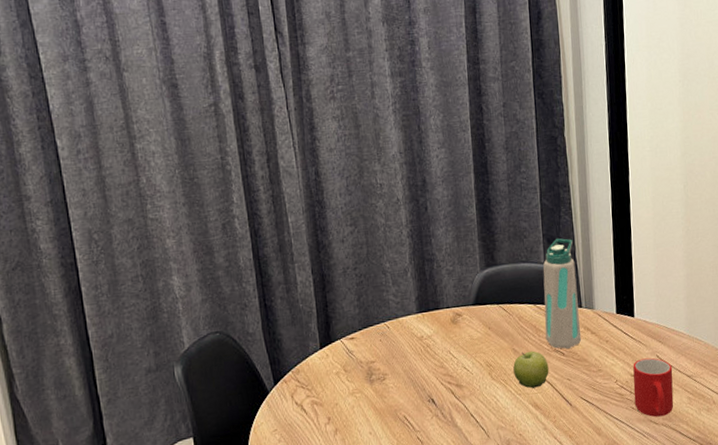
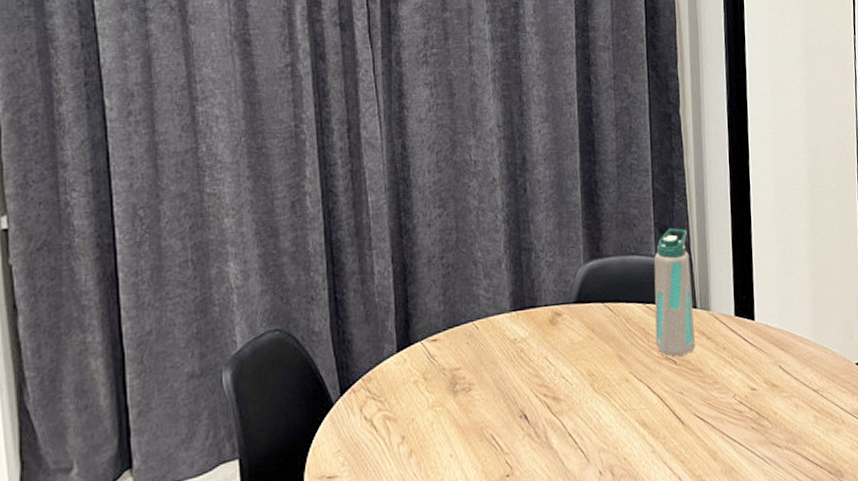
fruit: present [513,350,549,389] -> none [618,358,659,403]
cup: present [633,357,674,417] -> none [753,368,799,439]

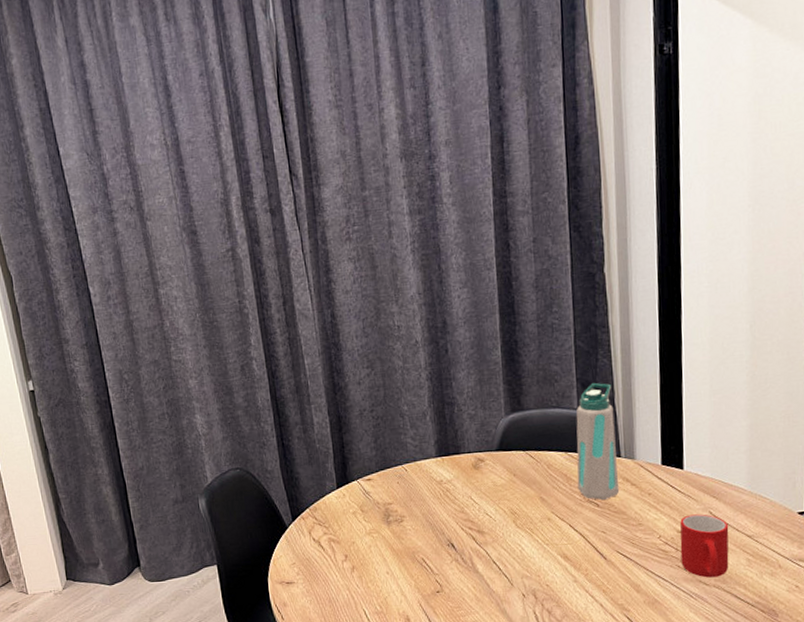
cup: none [753,368,799,439] -> present [680,514,729,578]

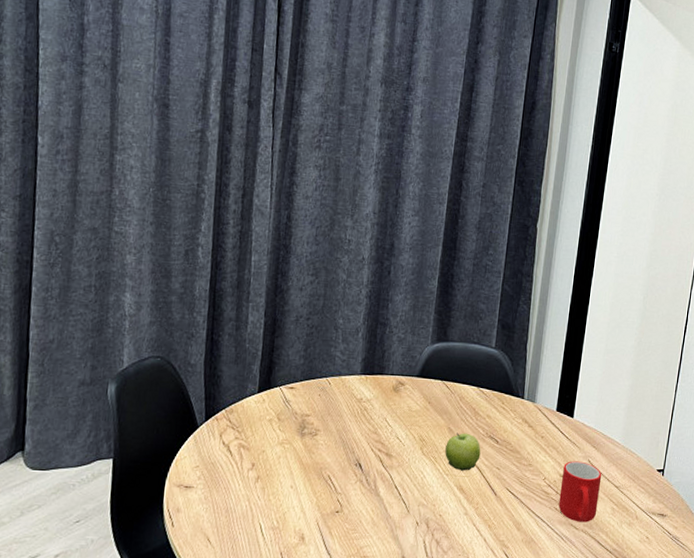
fruit: none [540,500,581,539] -> present [445,432,481,471]
water bottle: present [576,382,620,500] -> none [482,325,527,437]

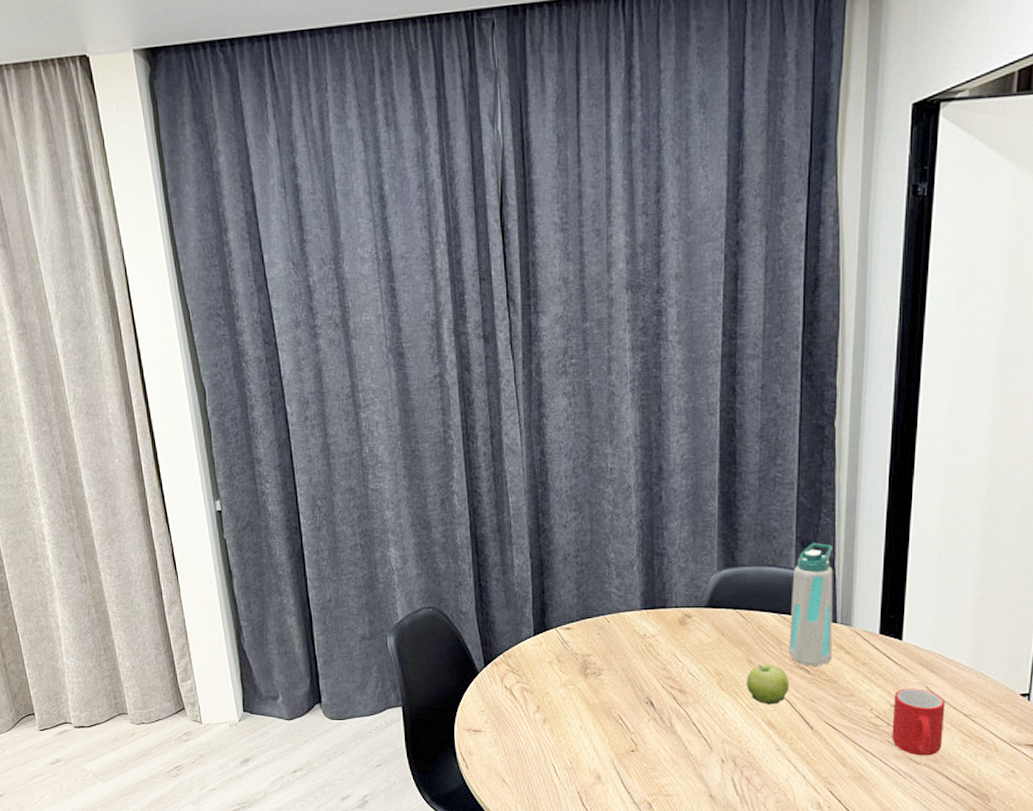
water bottle: none [482,325,527,437] -> present [788,542,834,666]

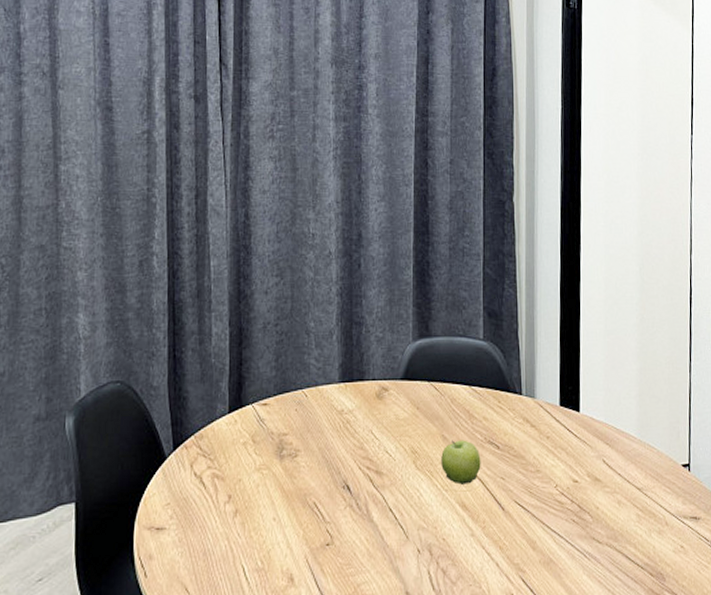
water bottle: present [788,542,834,666] -> none [479,312,520,441]
cup: present [892,688,946,756] -> none [575,462,621,535]

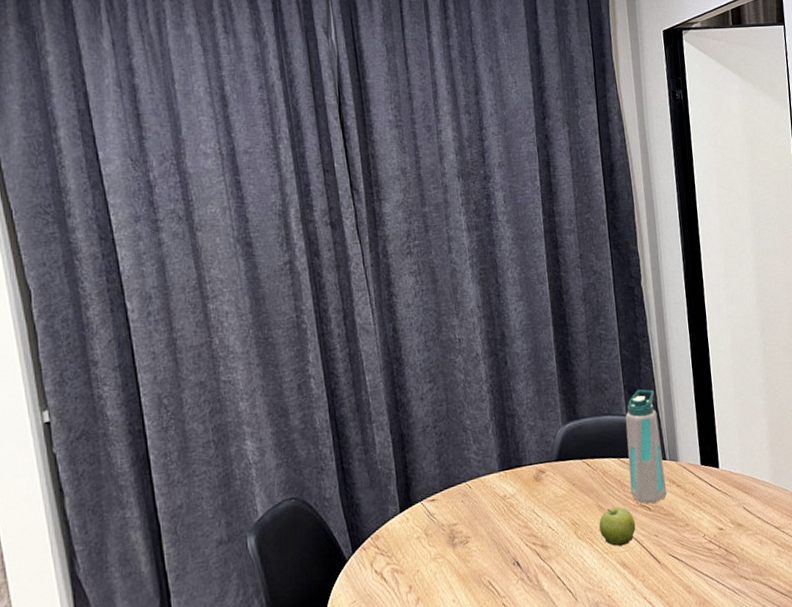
water bottle: none [479,312,520,441] -> present [625,389,668,504]

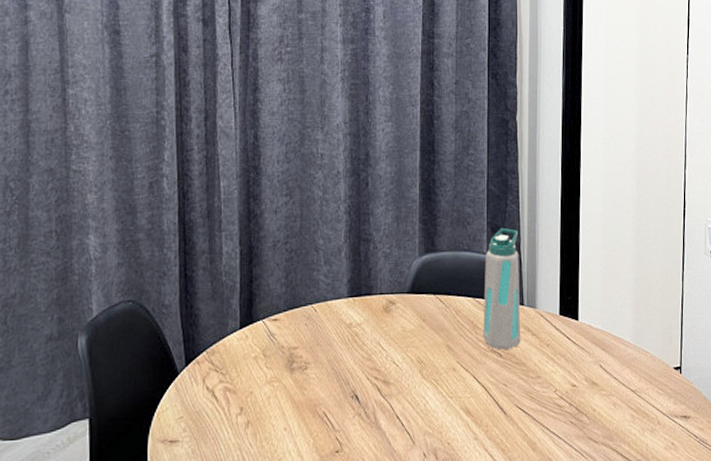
fruit: present [599,506,636,547] -> none [446,349,484,392]

